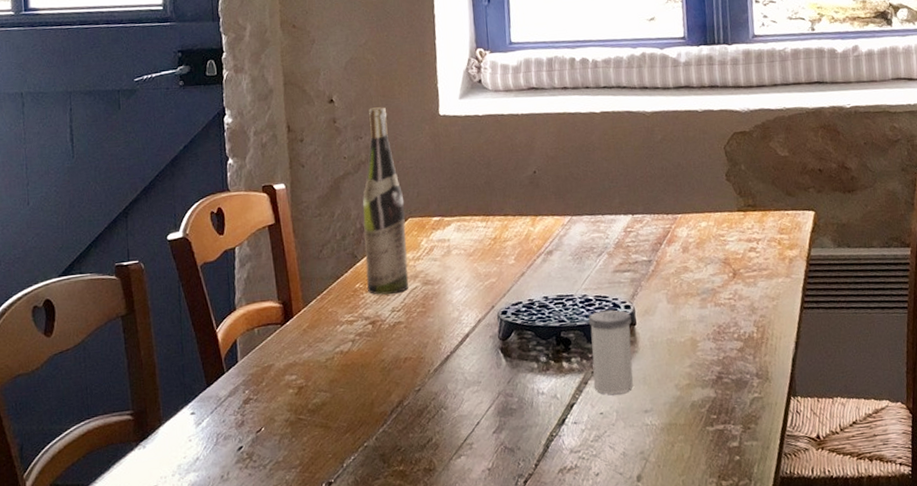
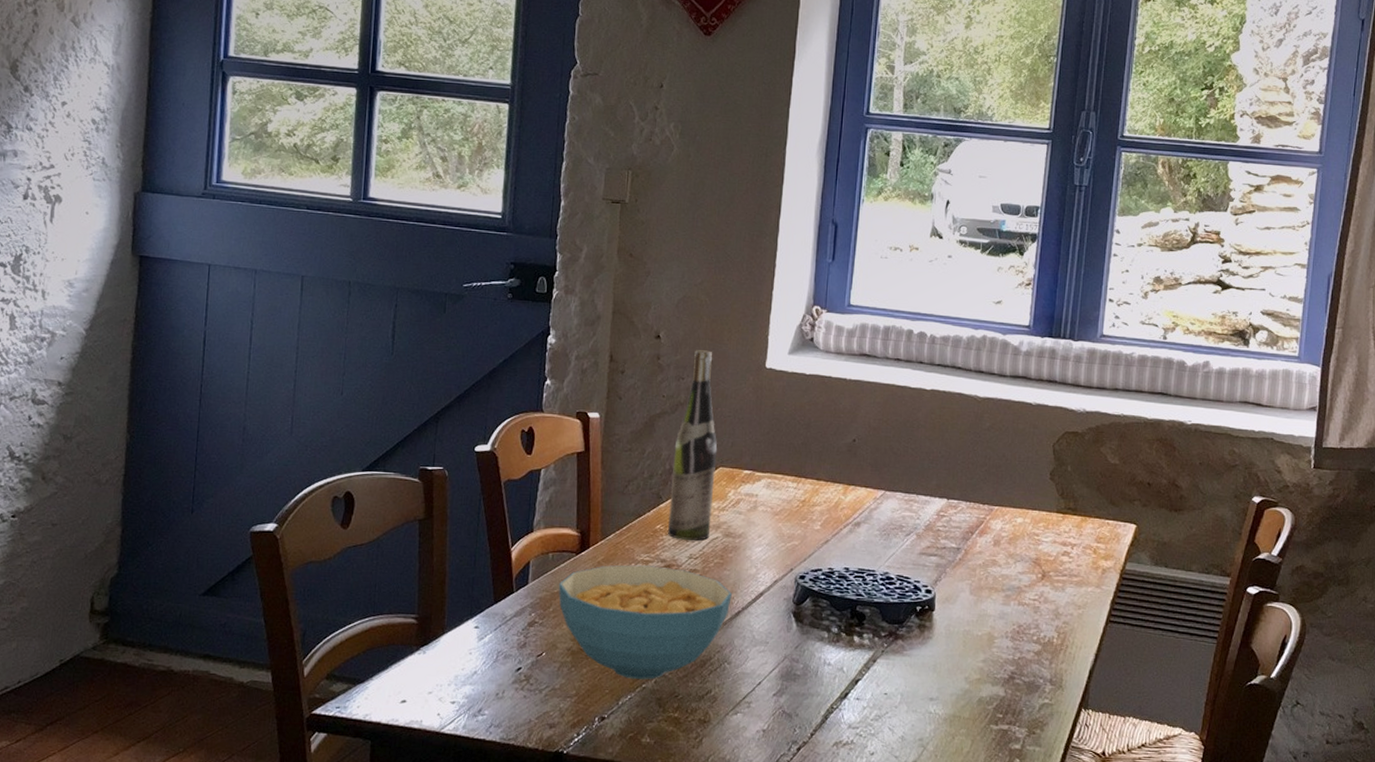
cereal bowl: none [267,323,439,440] -> present [558,565,732,680]
salt shaker: present [588,309,633,395] -> none [882,591,931,677]

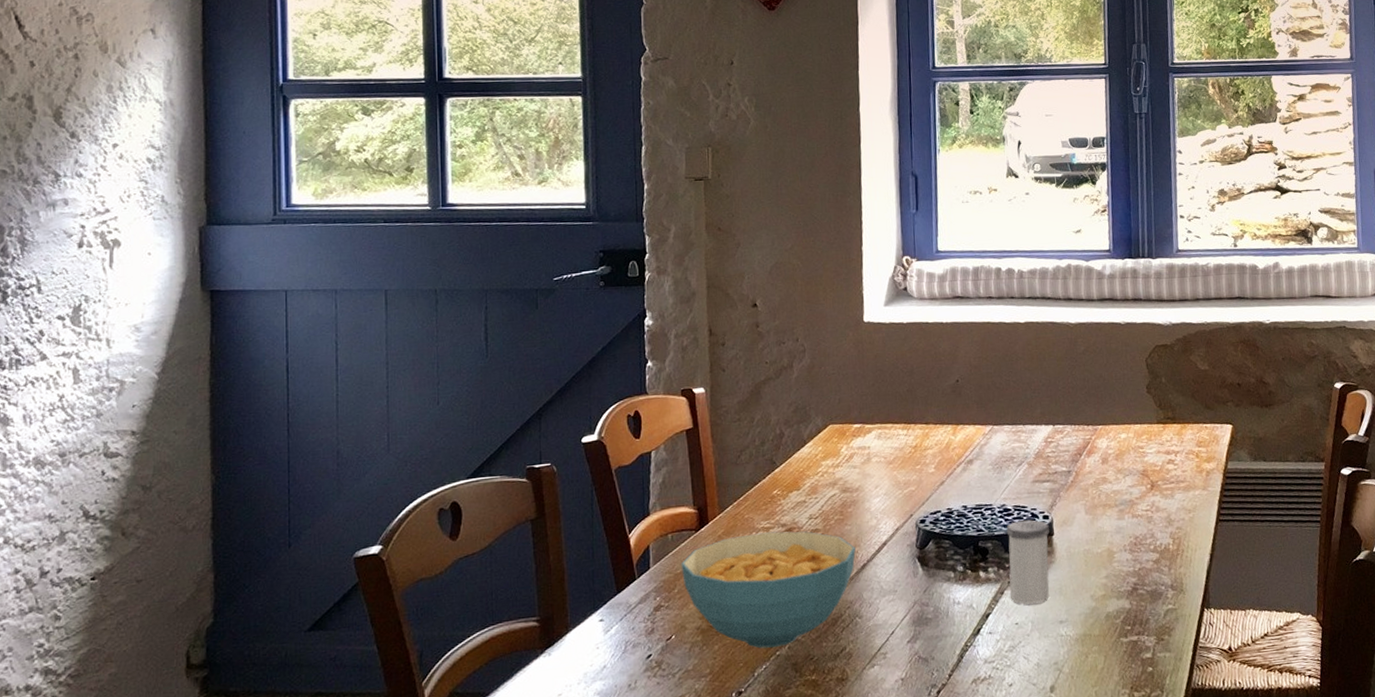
wine bottle: present [668,350,717,541] -> none [782,312,827,502]
salt shaker: none [882,591,931,677] -> present [1006,519,1049,605]

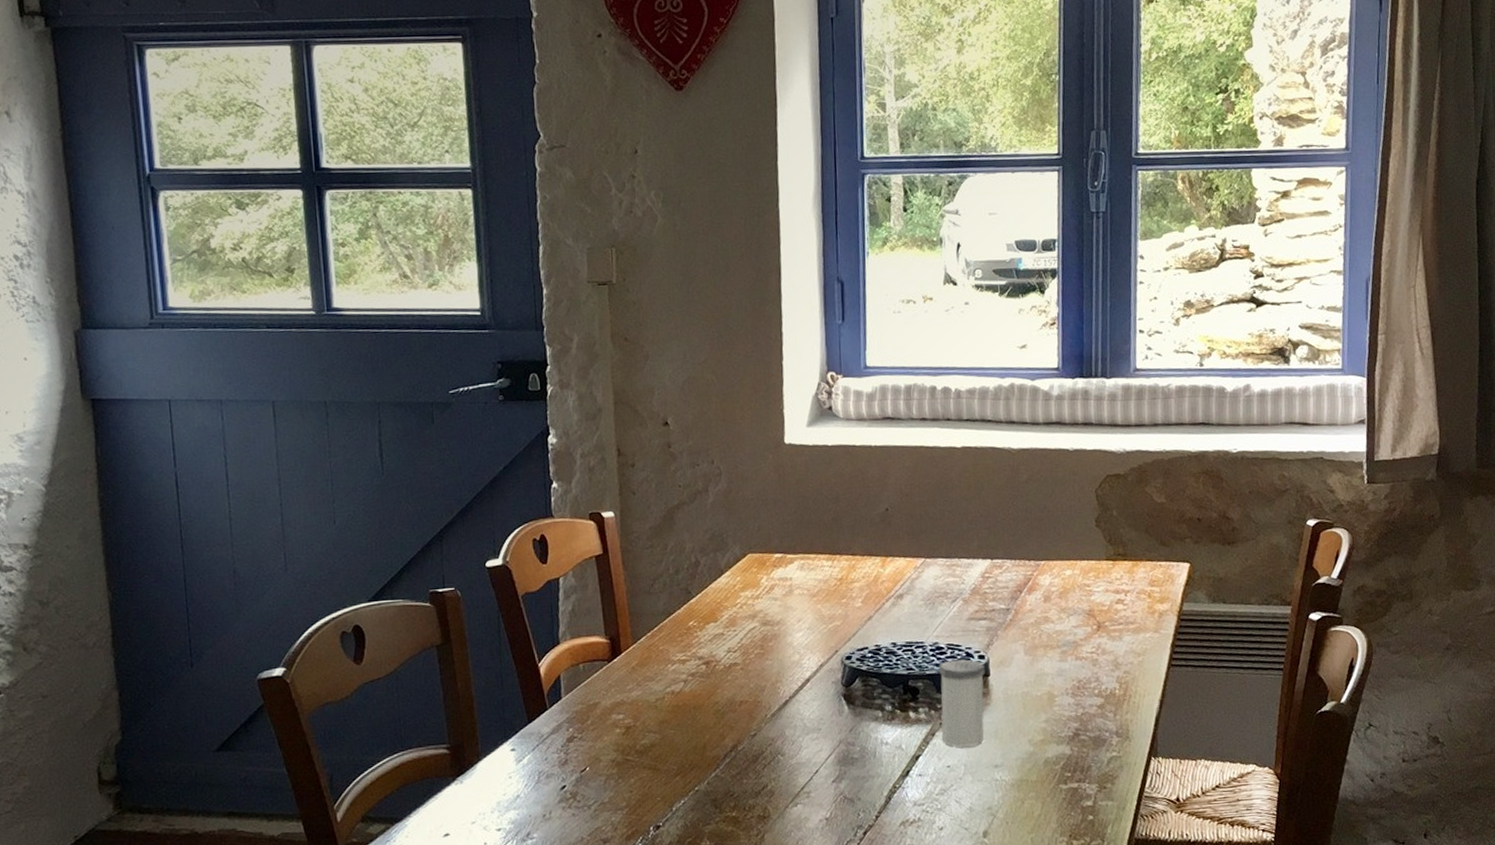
cereal bowl: present [680,531,856,649] -> none [593,664,777,784]

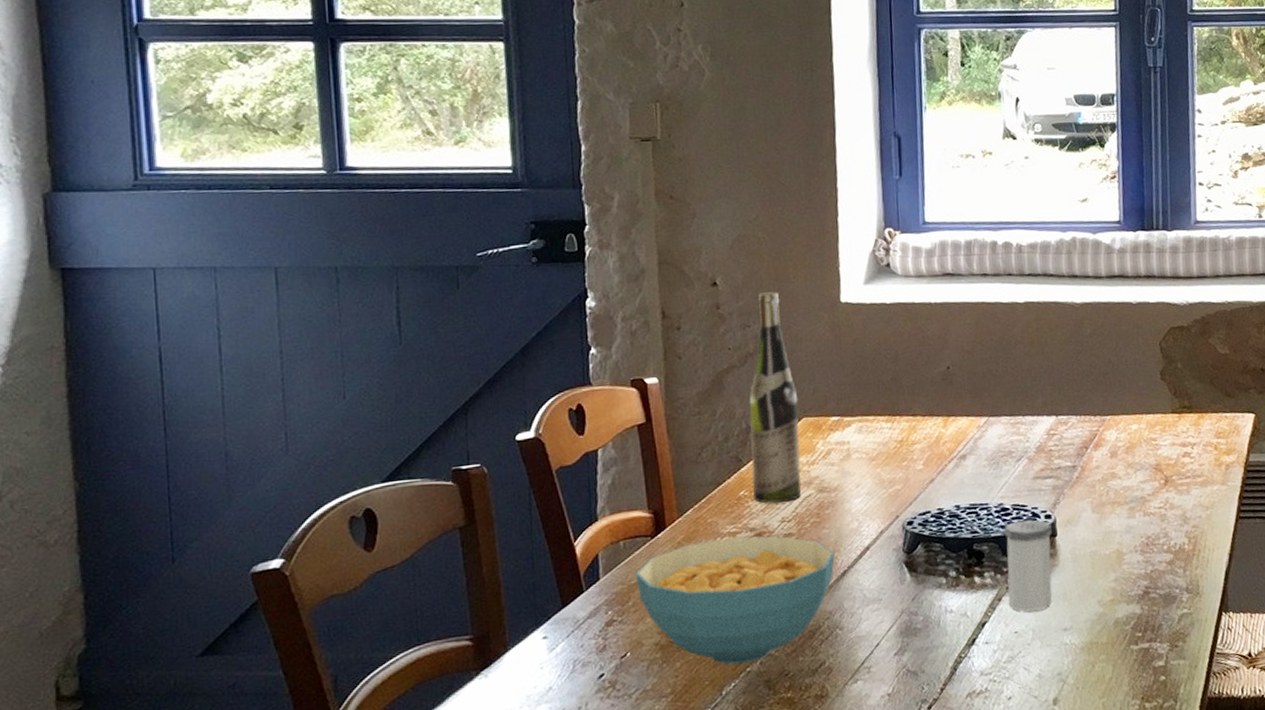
cereal bowl: none [593,664,777,784] -> present [635,535,835,665]
wine bottle: none [698,432,747,634] -> present [749,292,802,504]

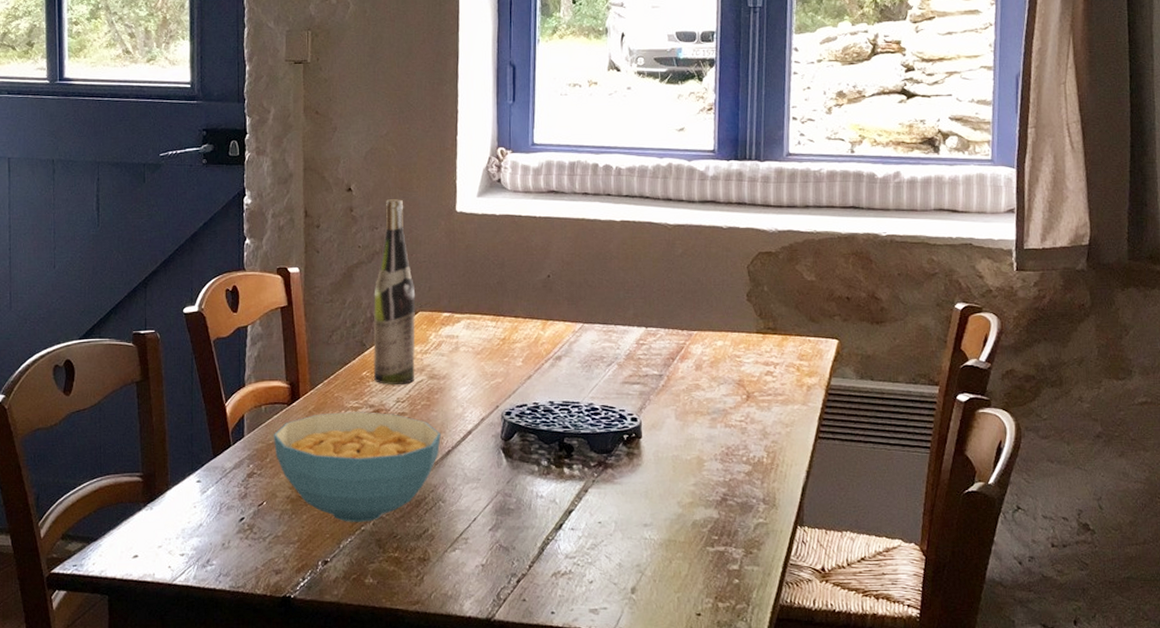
salt shaker: present [1004,519,1052,612] -> none [593,421,637,505]

